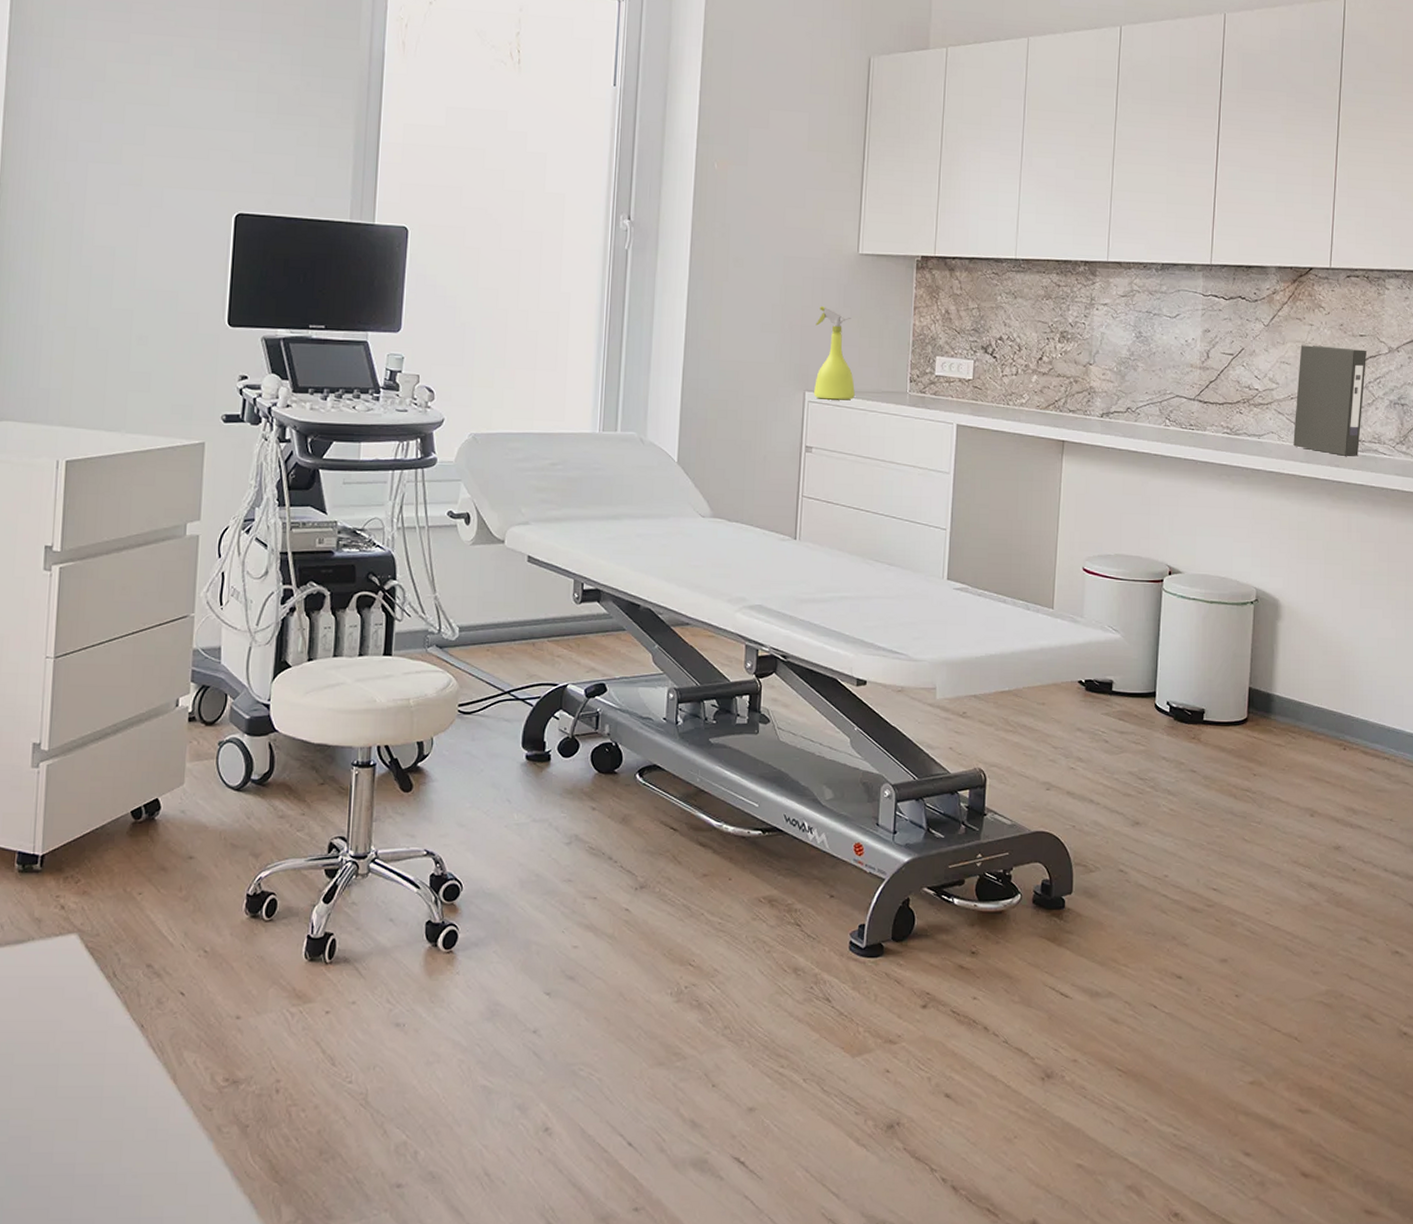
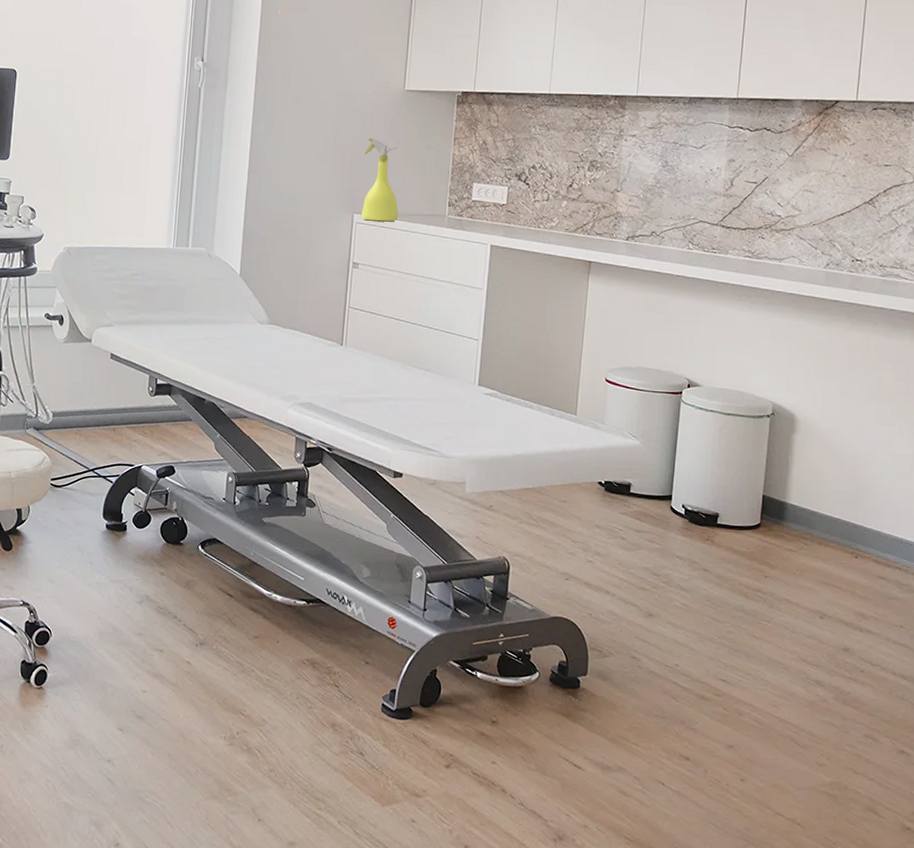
binder: present [1293,345,1366,456] -> none [814,174,891,281]

